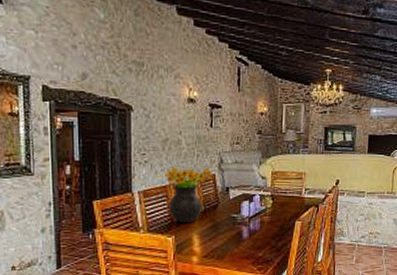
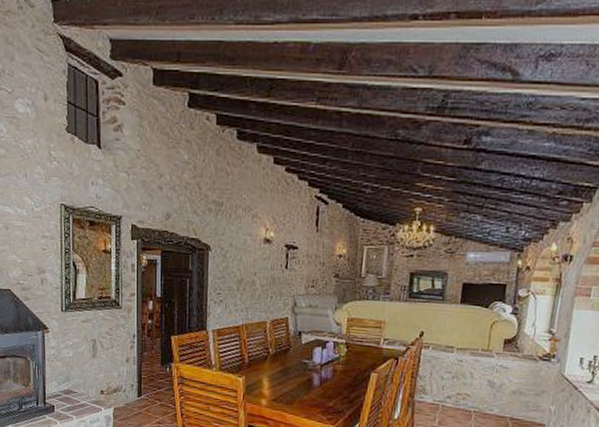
flower arrangement: present [165,165,213,223] -> none [238,306,286,365]

